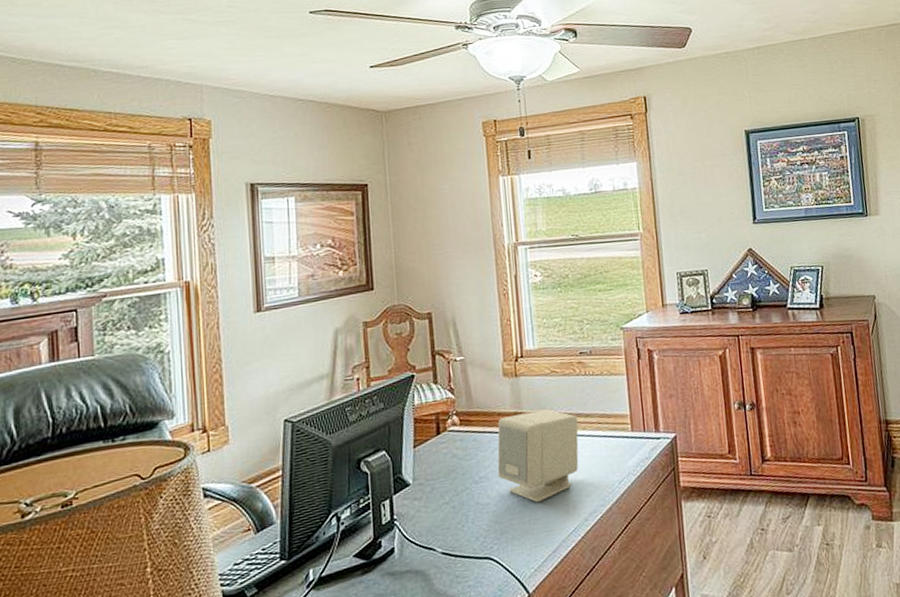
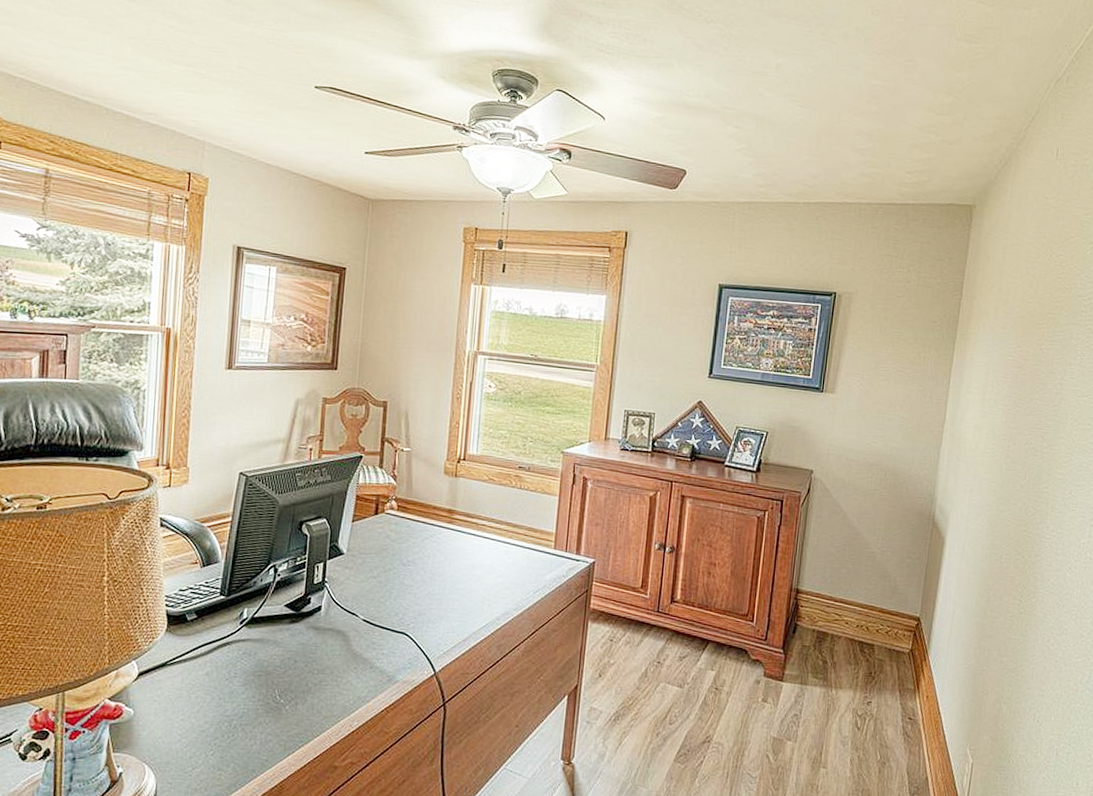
speaker: present [497,409,579,503] -> none [424,511,506,595]

